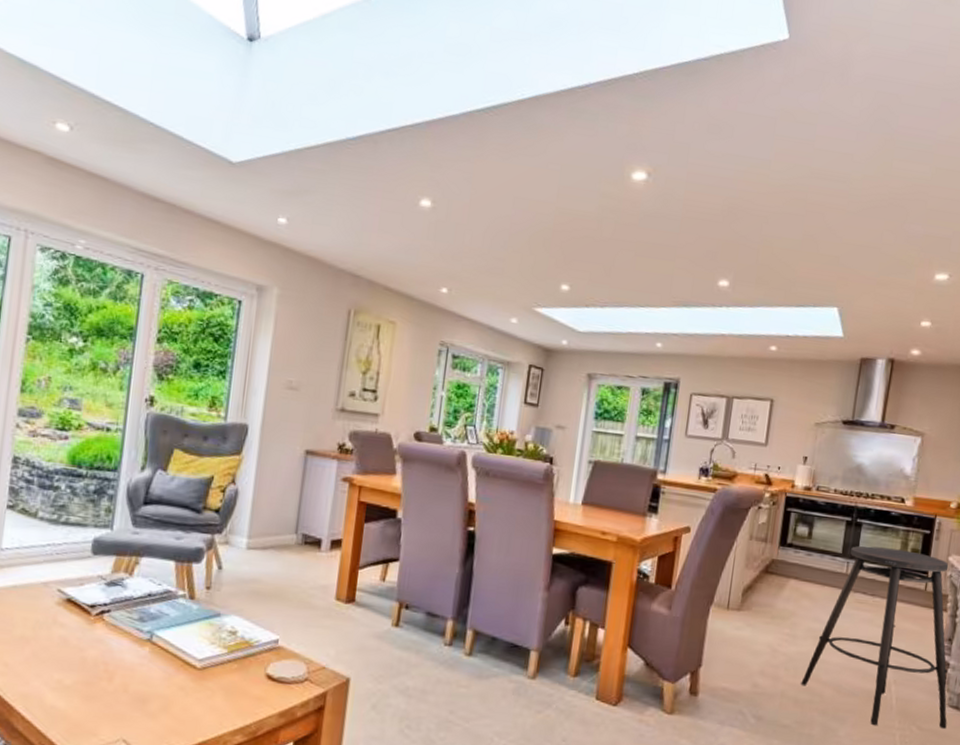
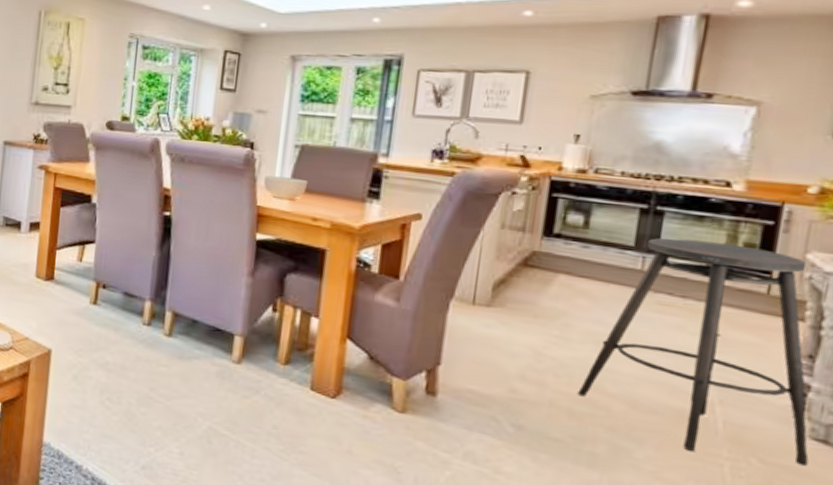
bowl: none [560,490,599,515] -> present [263,175,309,201]

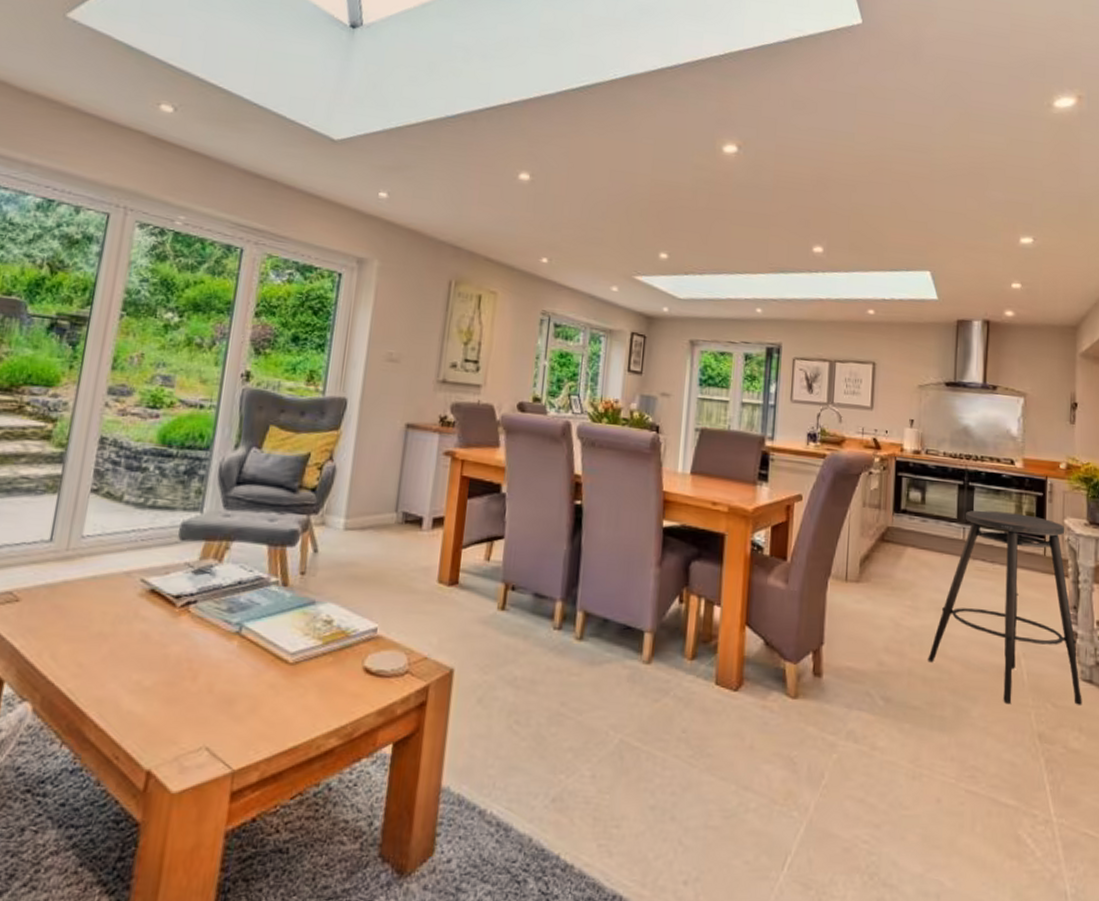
bowl: present [263,175,309,201] -> none [668,459,708,485]

